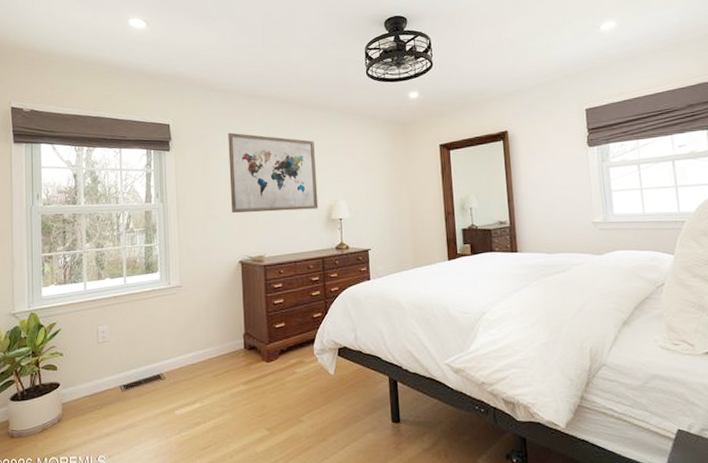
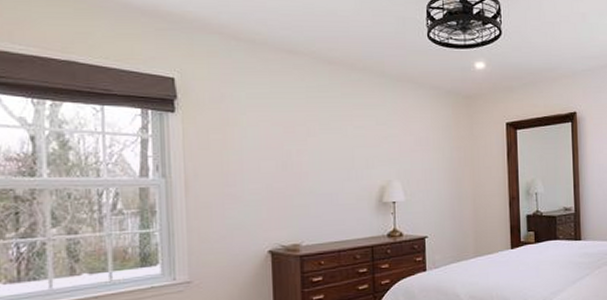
wall art: present [228,132,319,213] -> none [255,94,368,193]

